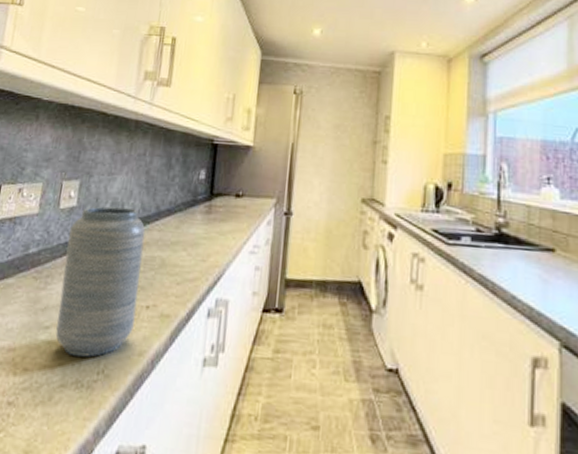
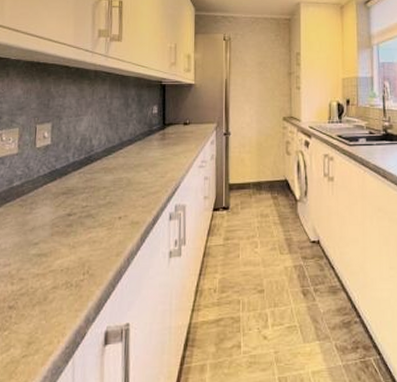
vase: present [55,206,146,358] -> none [44,142,112,264]

